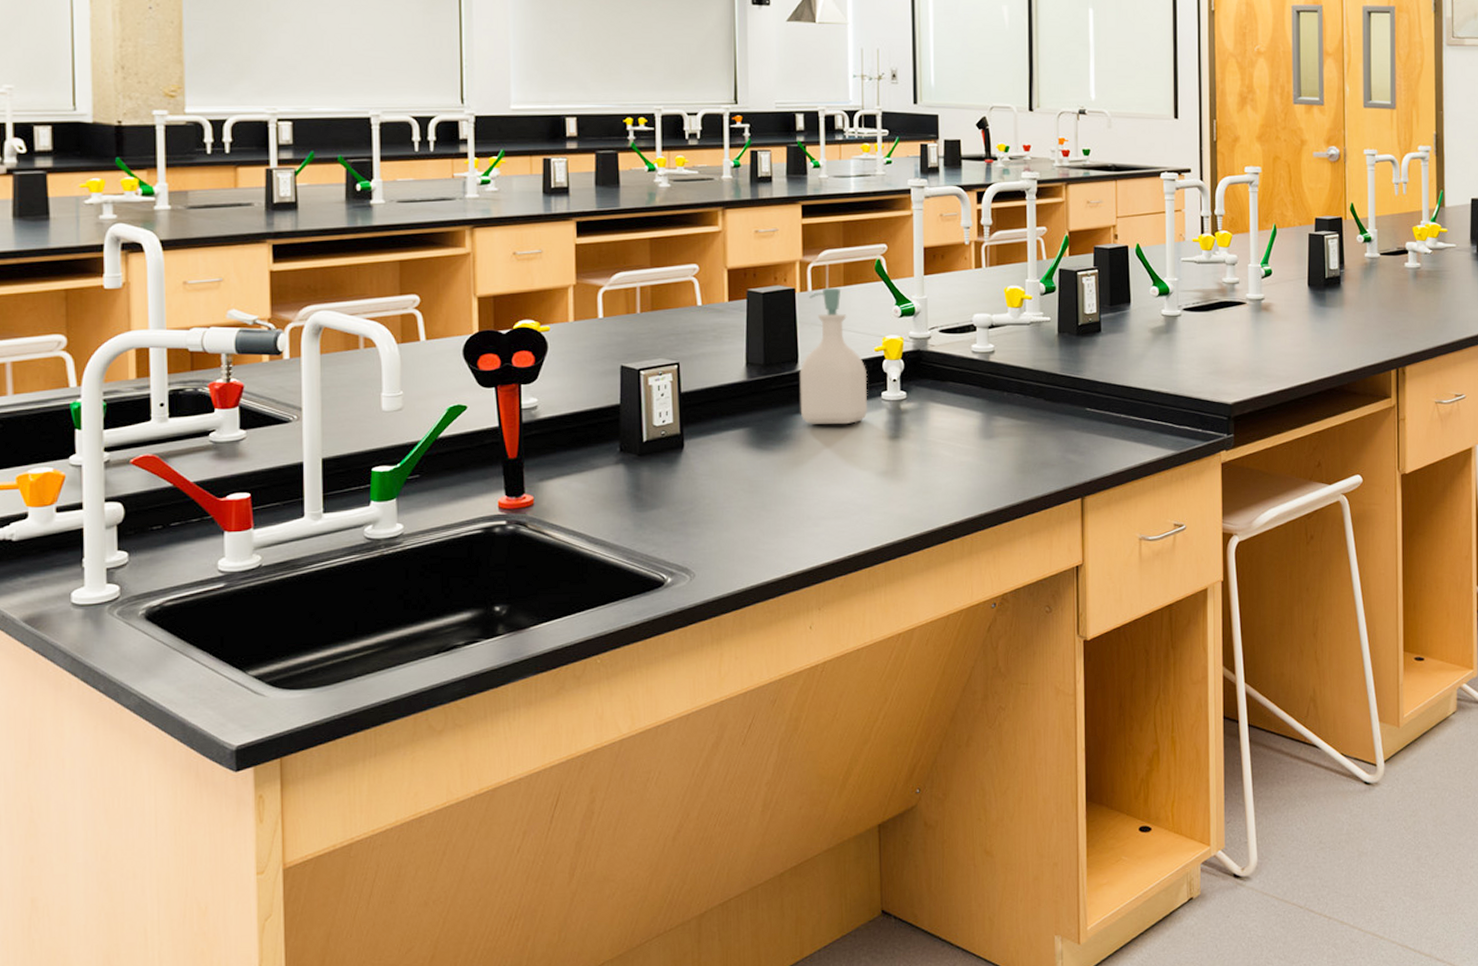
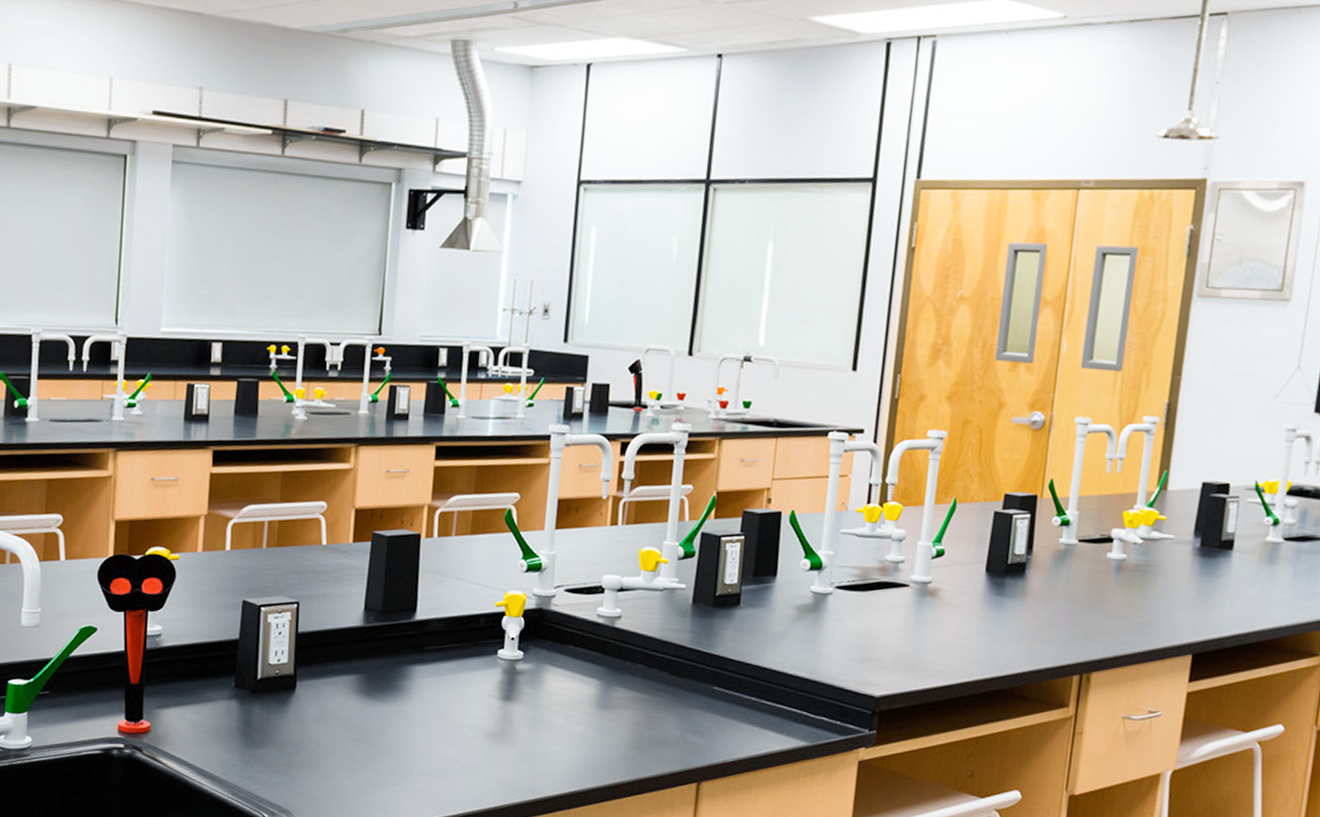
soap bottle: present [799,287,868,424] -> none [413,535,486,680]

